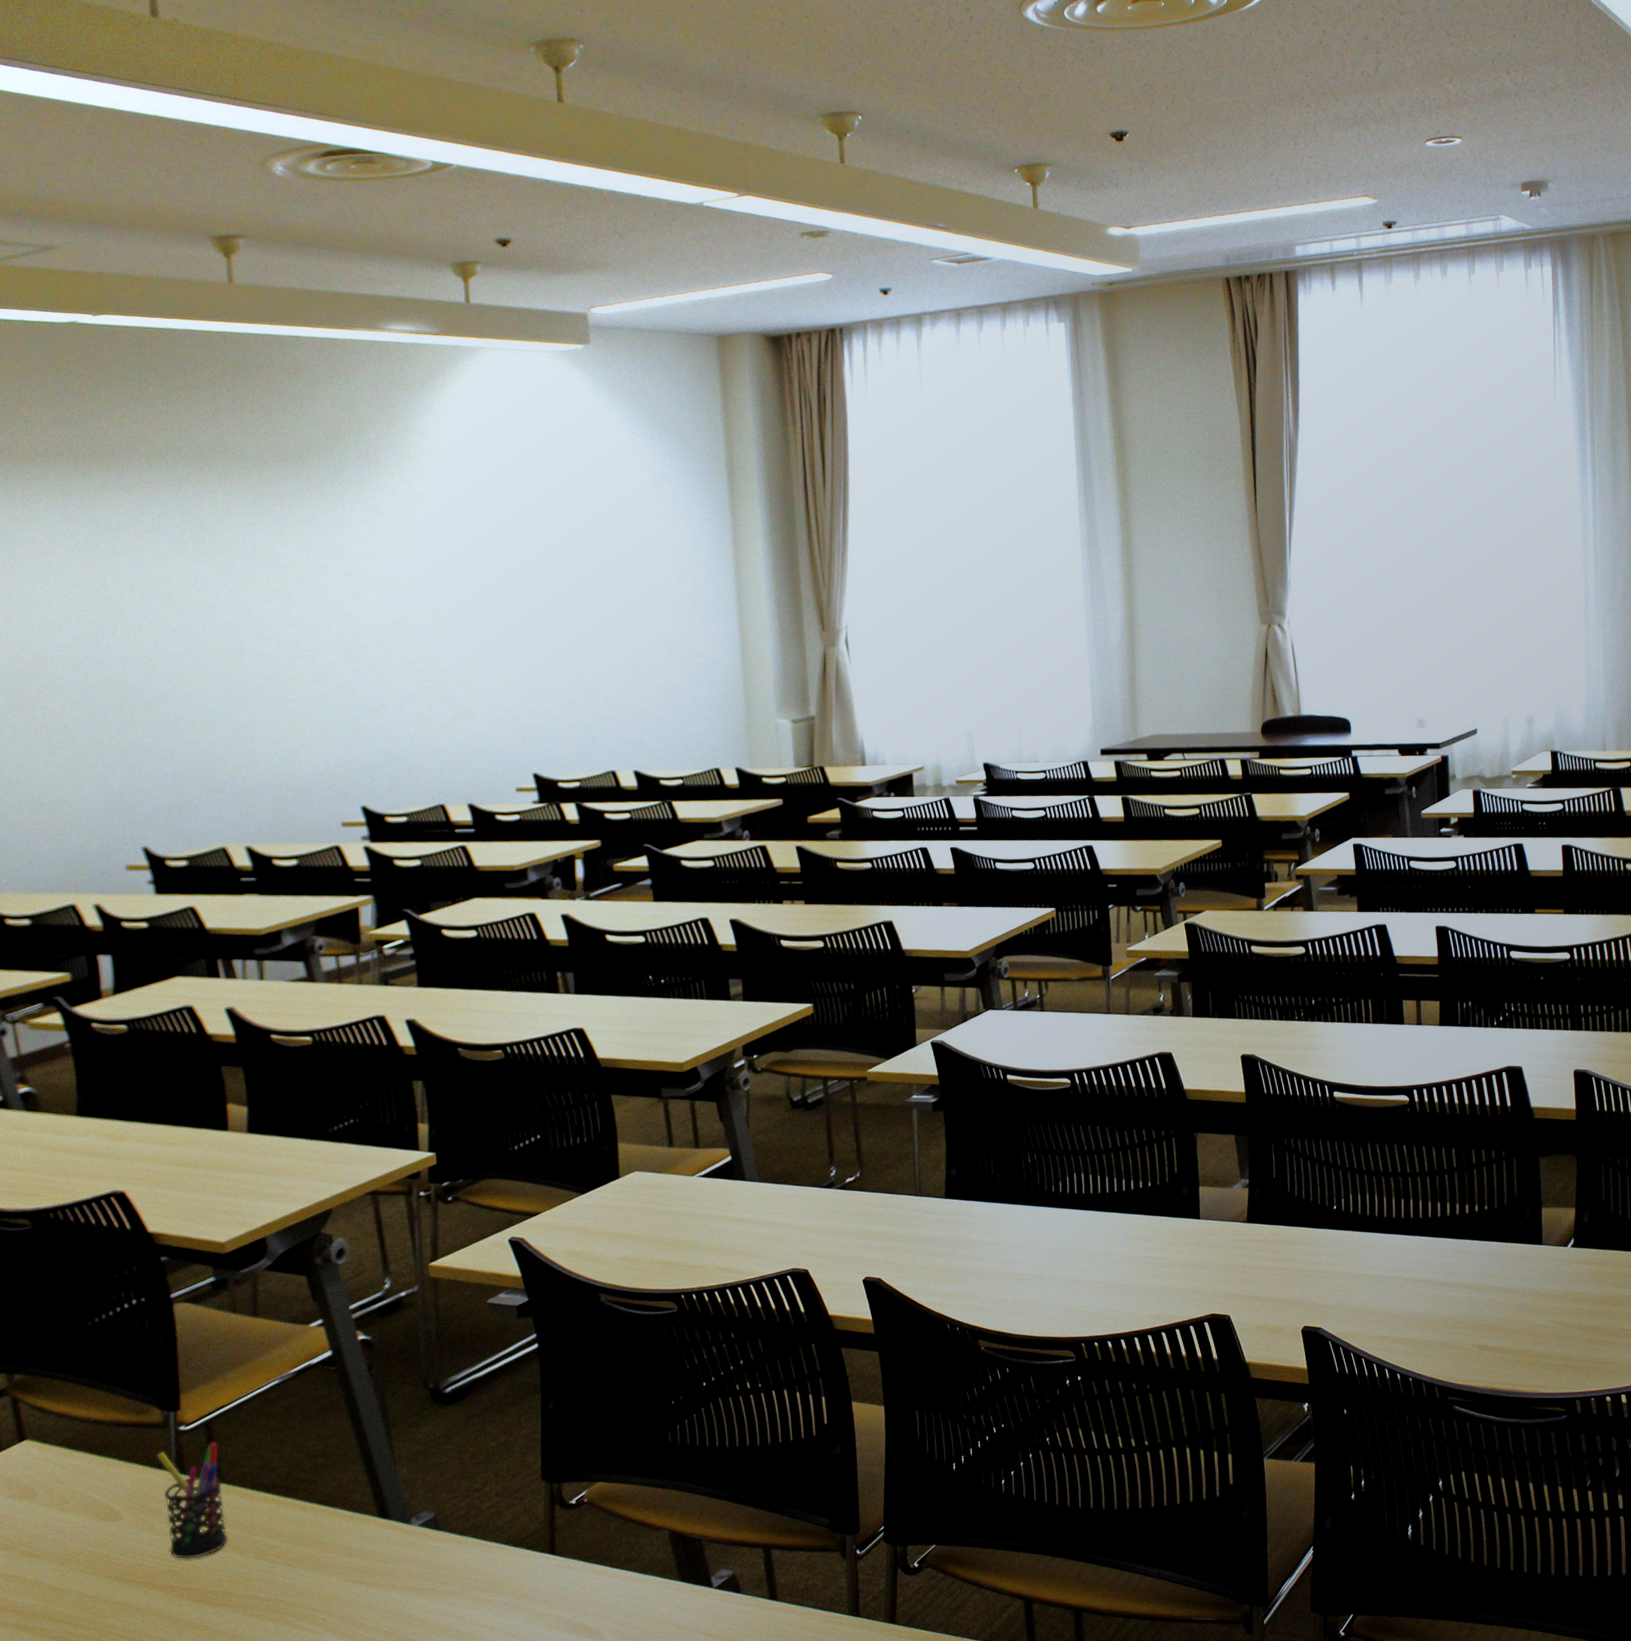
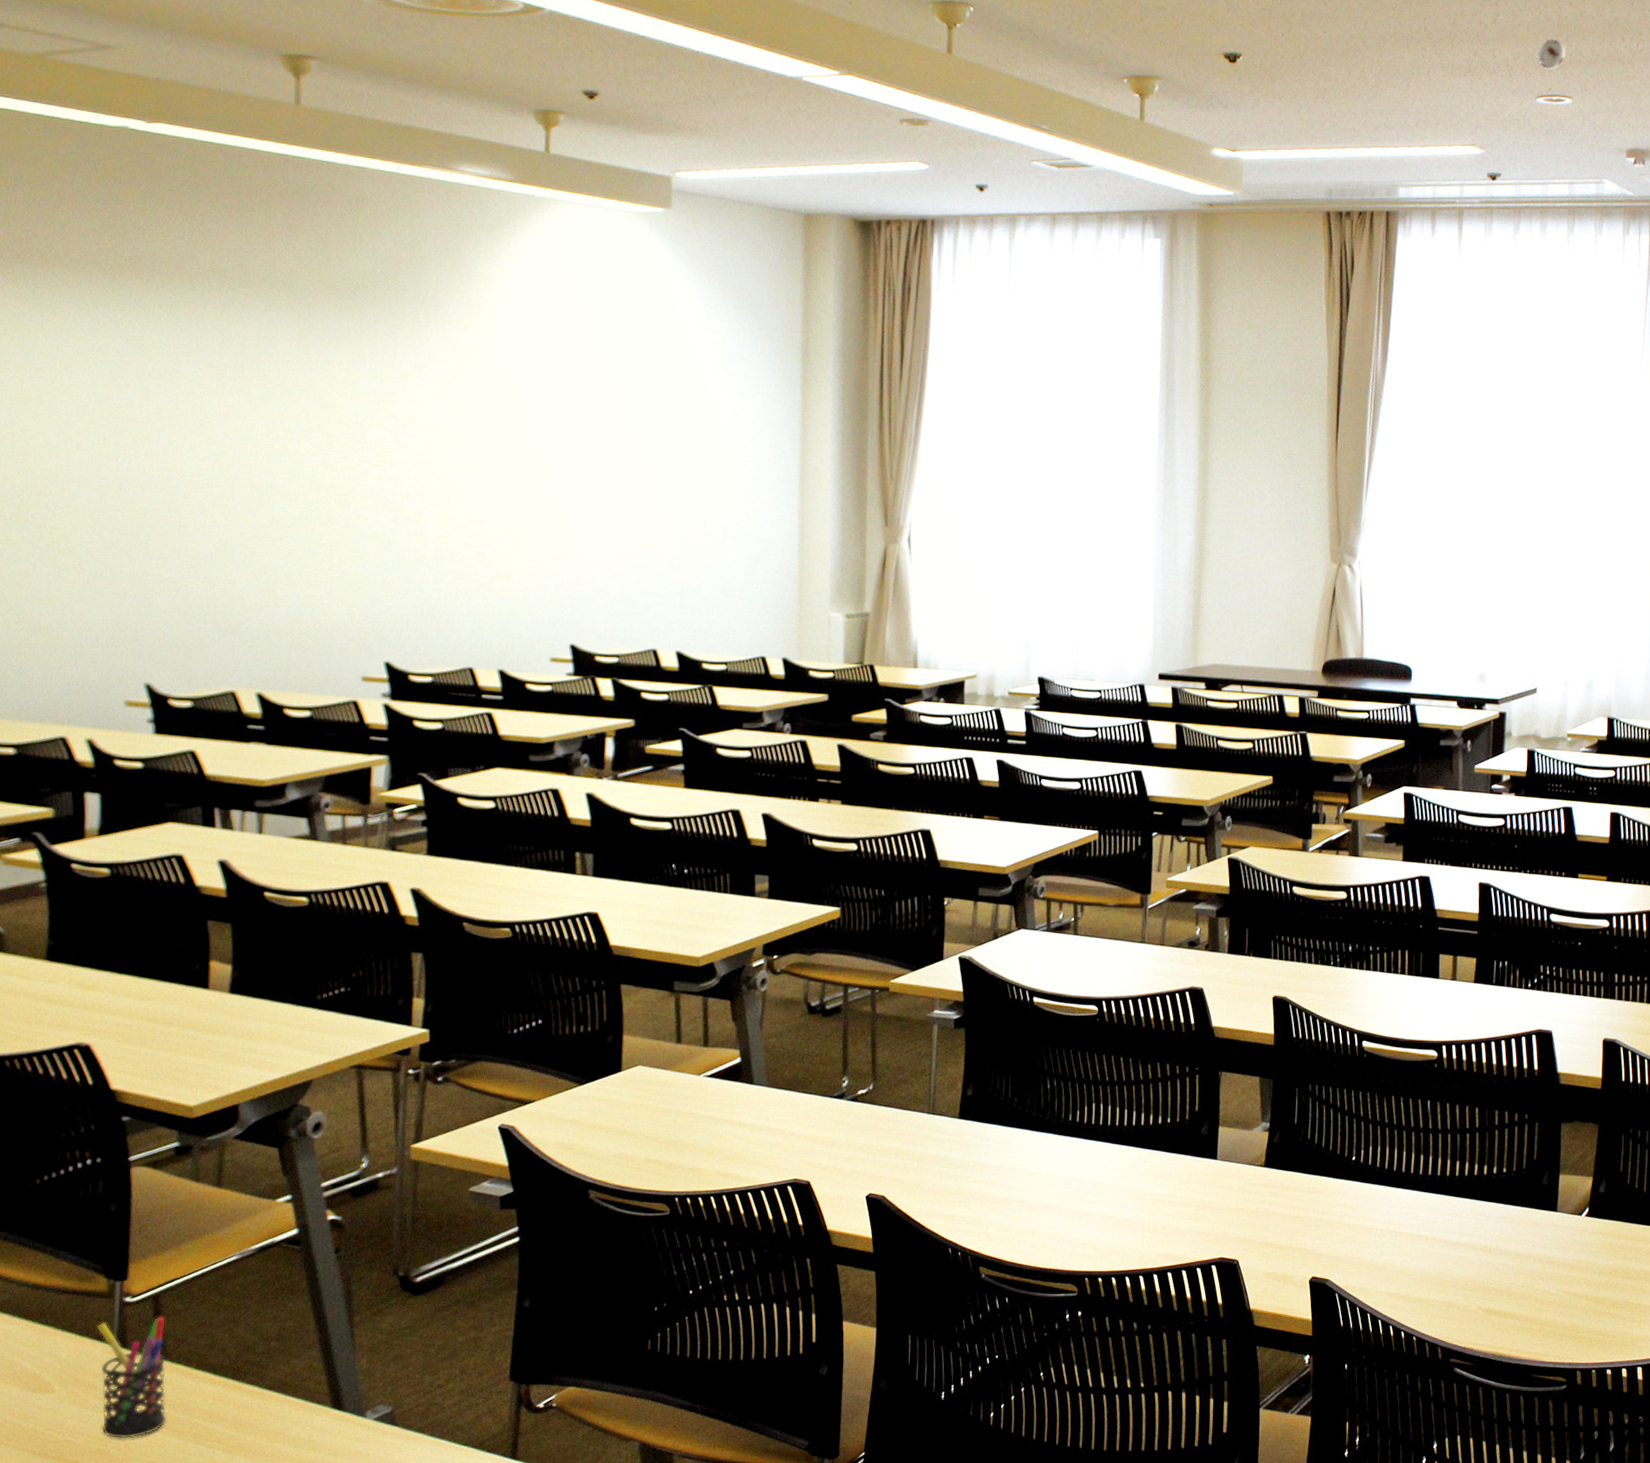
smoke detector: none [1422,80,1451,112] -> present [1536,38,1566,69]

